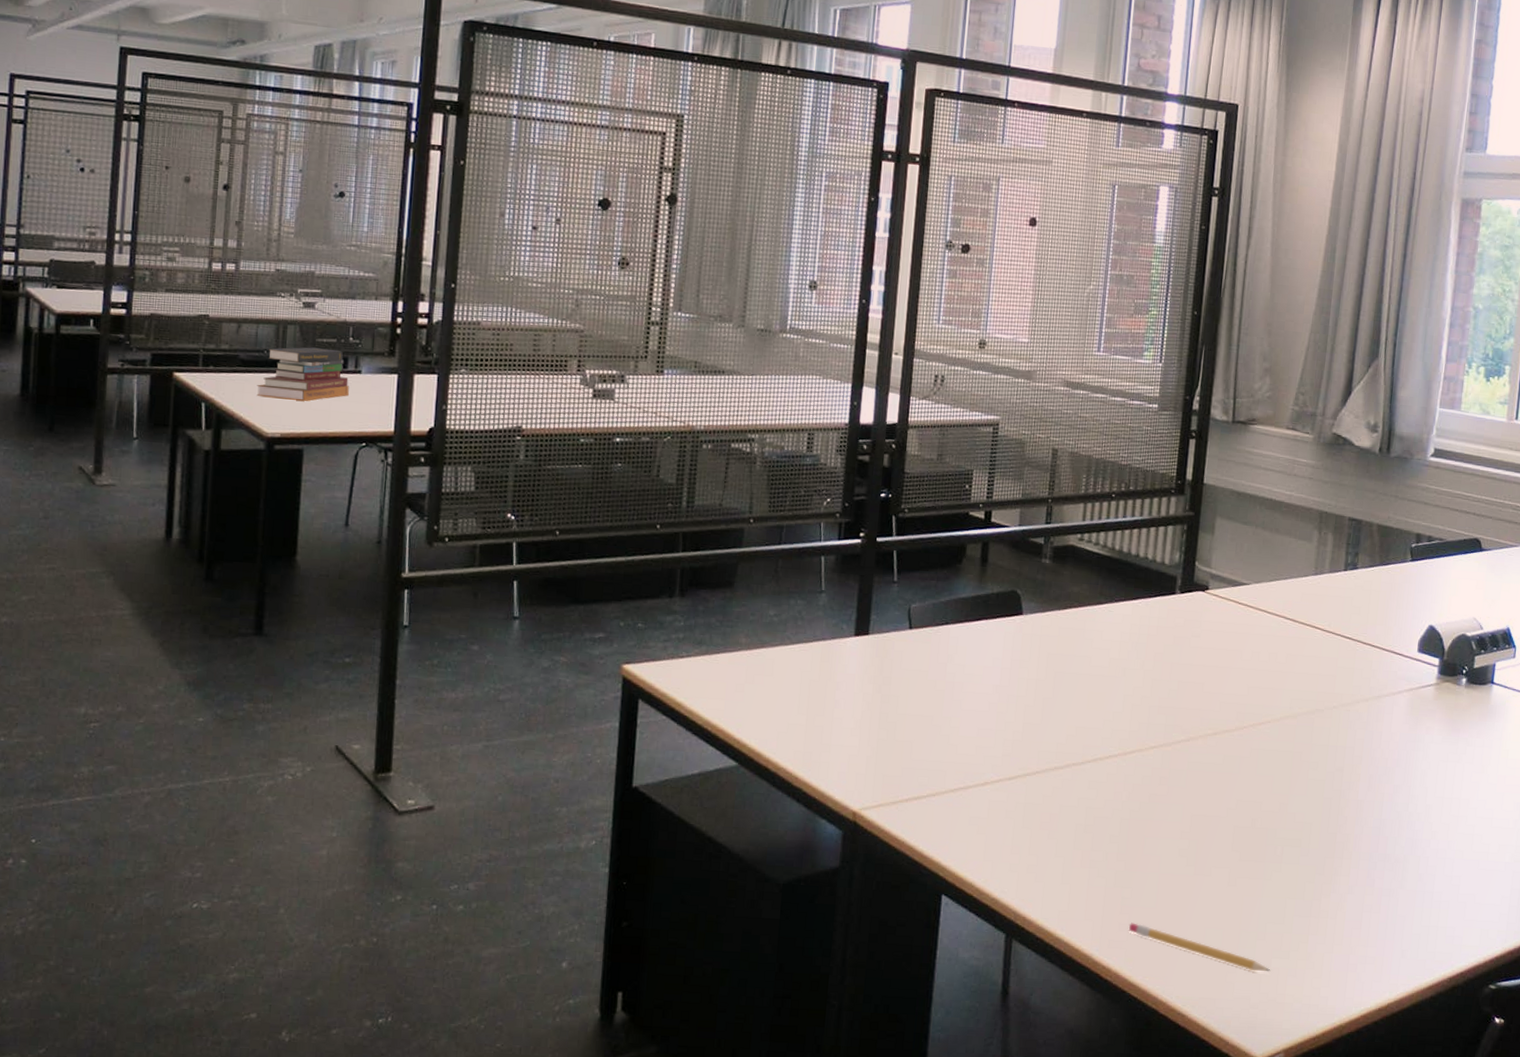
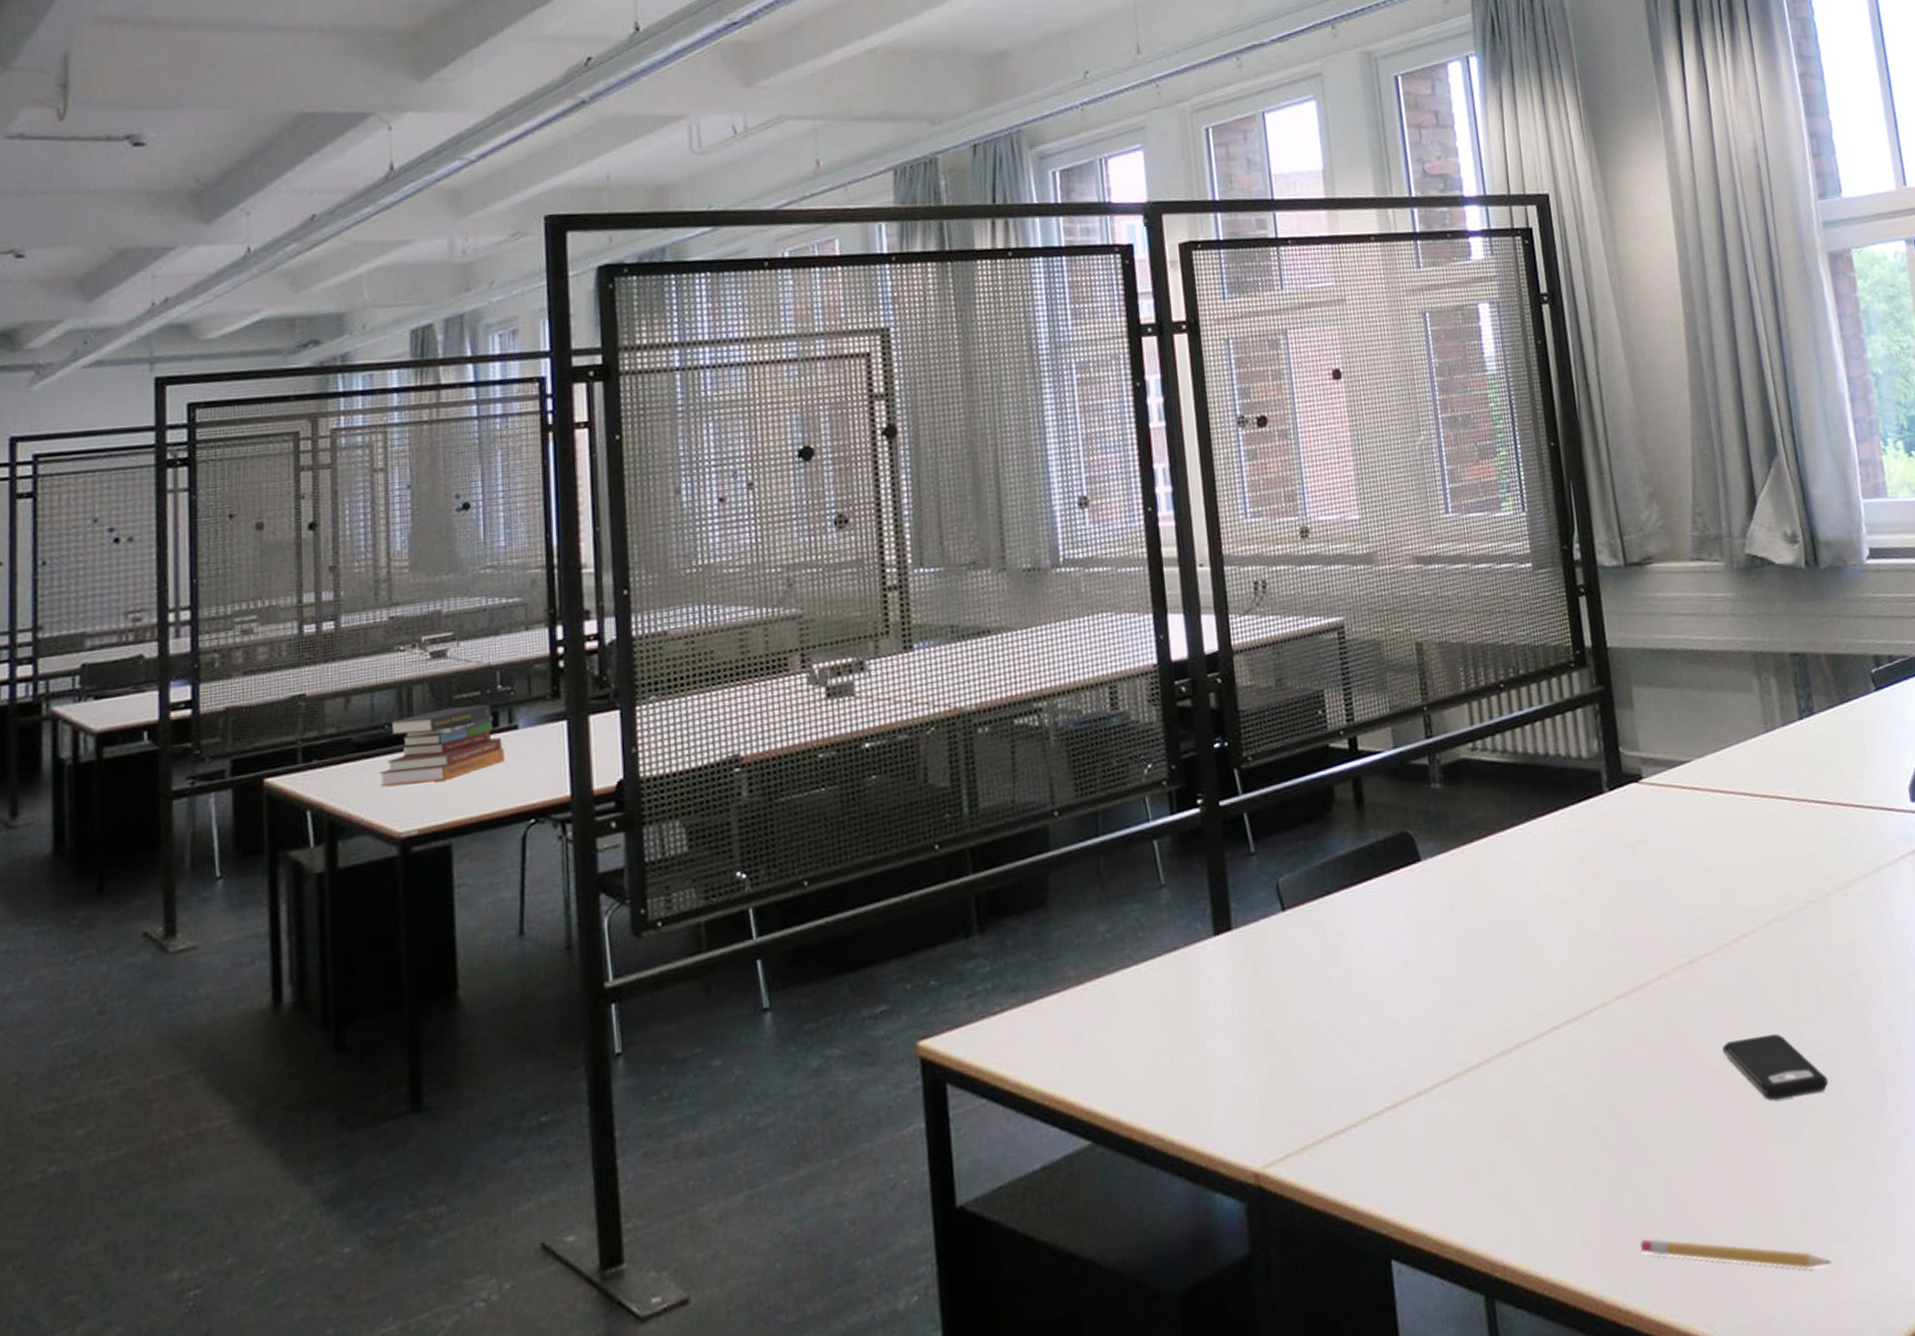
phone: none [1224,798,1301,849] -> present [1722,1033,1829,1100]

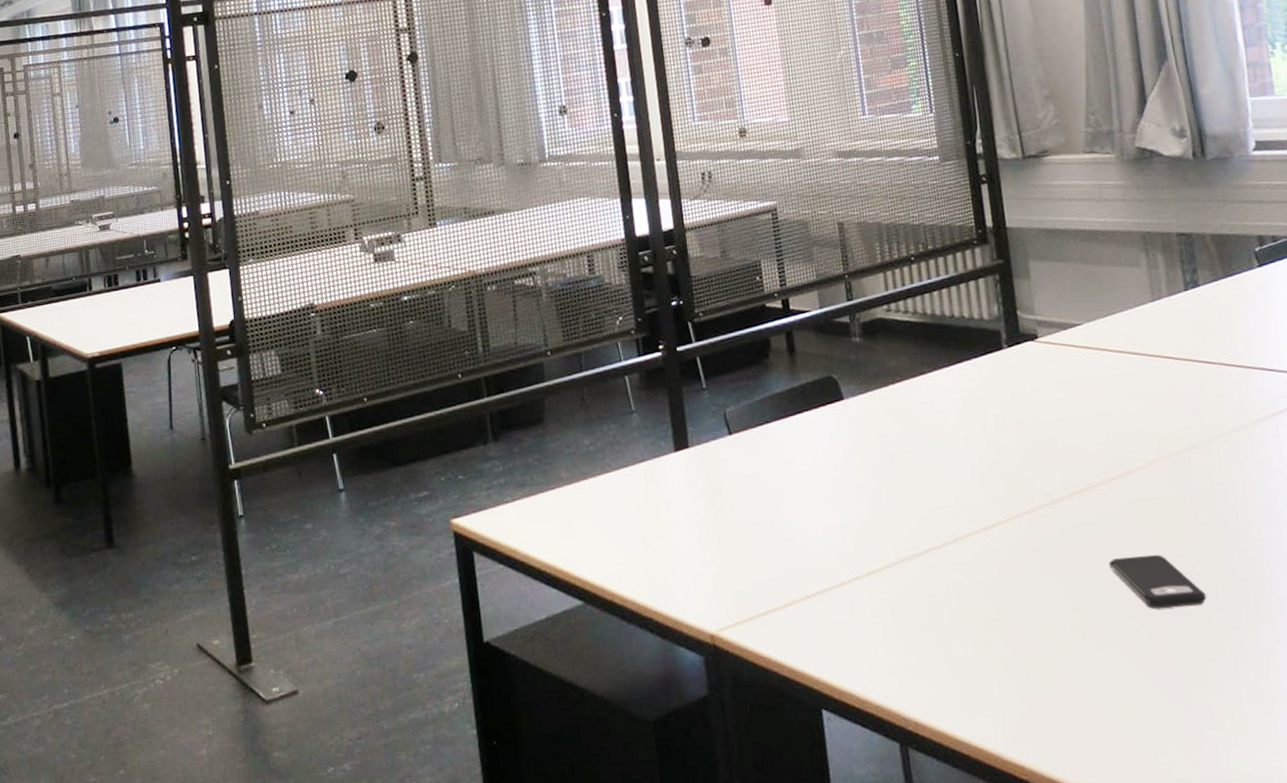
books: present [379,705,505,786] -> none [71,264,153,321]
pencil: present [1639,1238,1832,1268] -> none [1033,712,1207,748]

